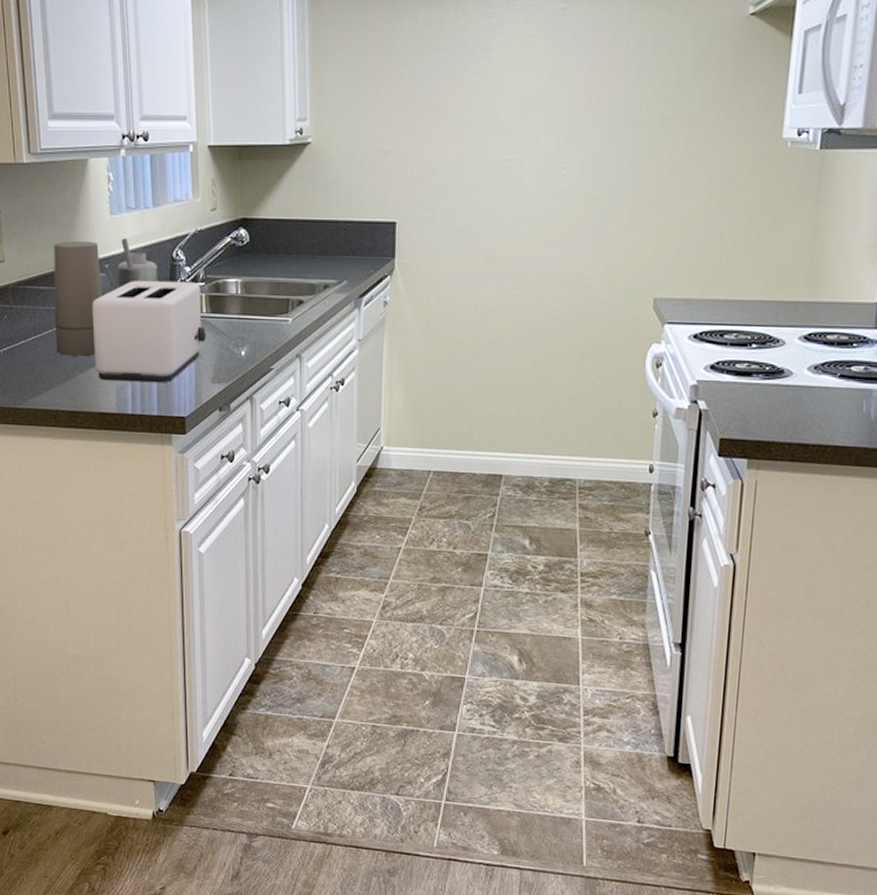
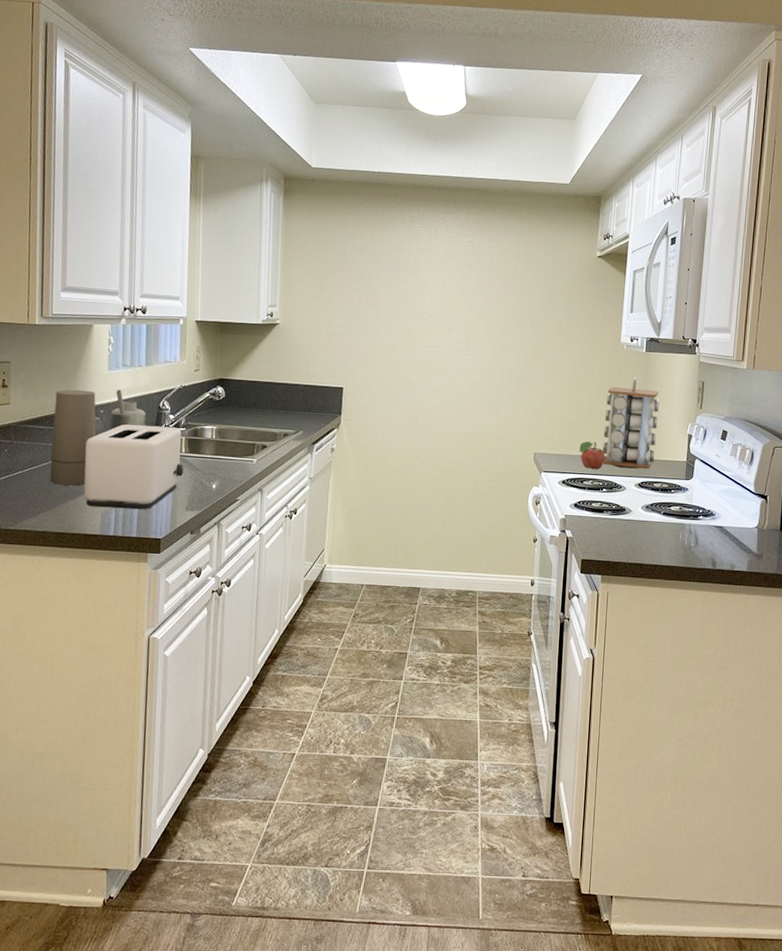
fruit: none [718,279,757,319] -> present [579,441,606,470]
spice rack: none [752,186,840,316] -> present [602,377,660,470]

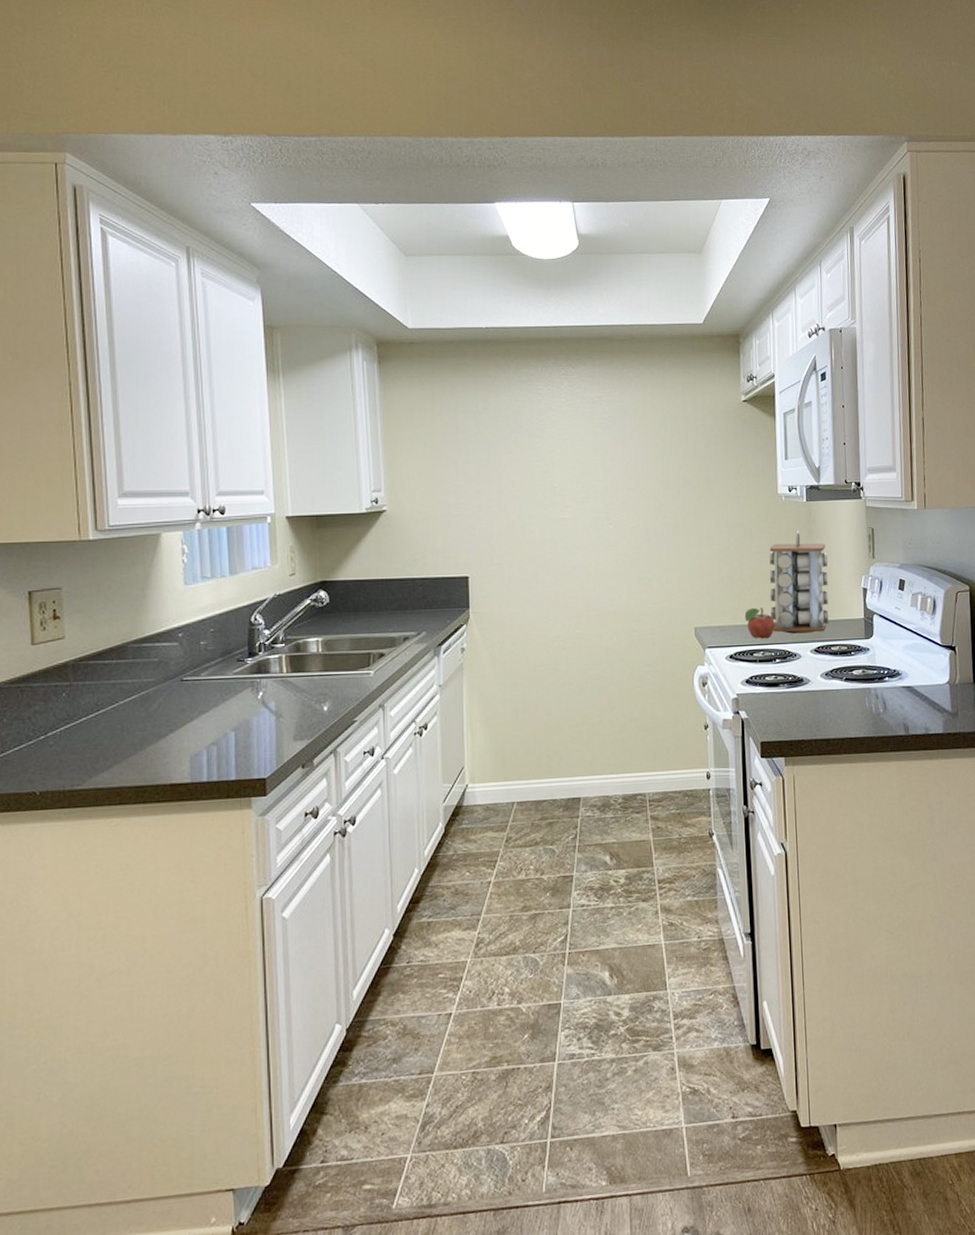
canister: present [50,389,97,486] -> none [121,611,176,729]
toaster: present [83,424,185,510] -> none [164,643,288,751]
soap dispenser: present [110,390,147,430] -> none [191,607,236,655]

